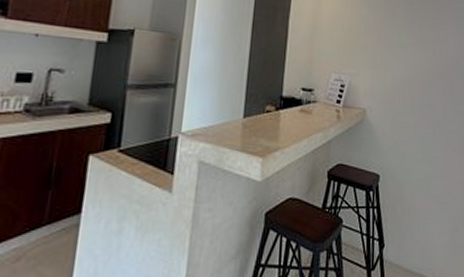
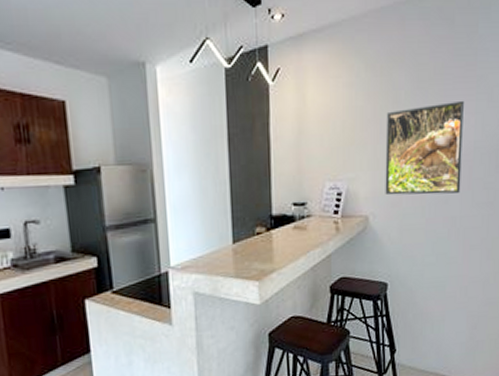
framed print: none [381,23,447,100] -> present [385,100,465,196]

